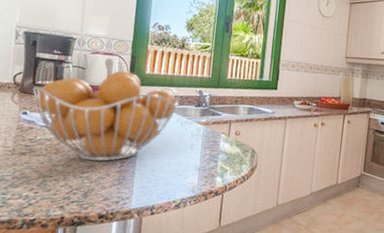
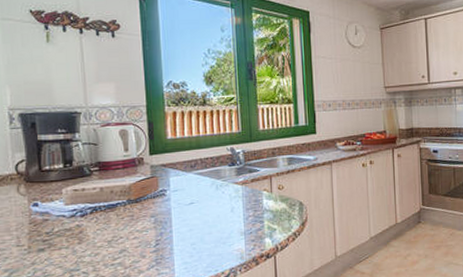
fruit basket: present [32,70,179,162] -> none [40,140,211,245]

